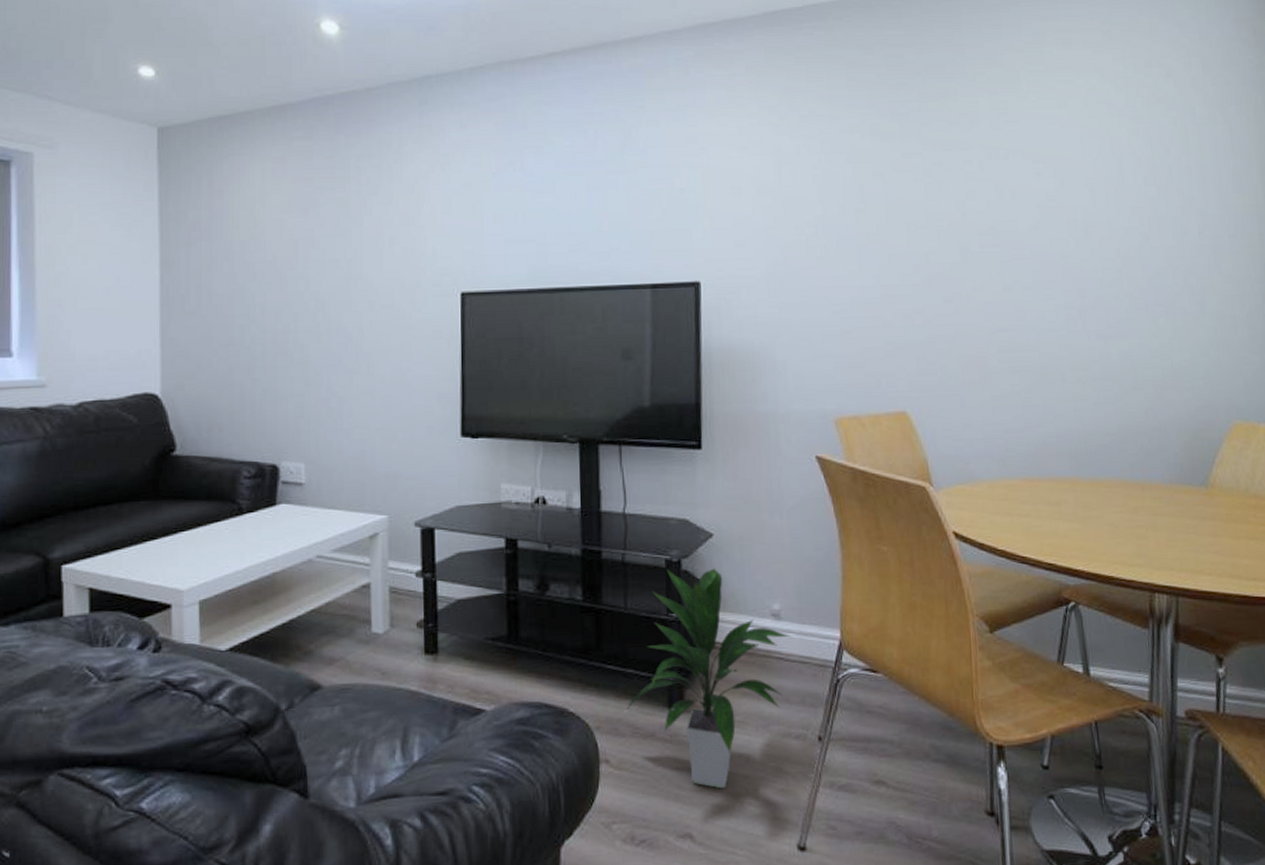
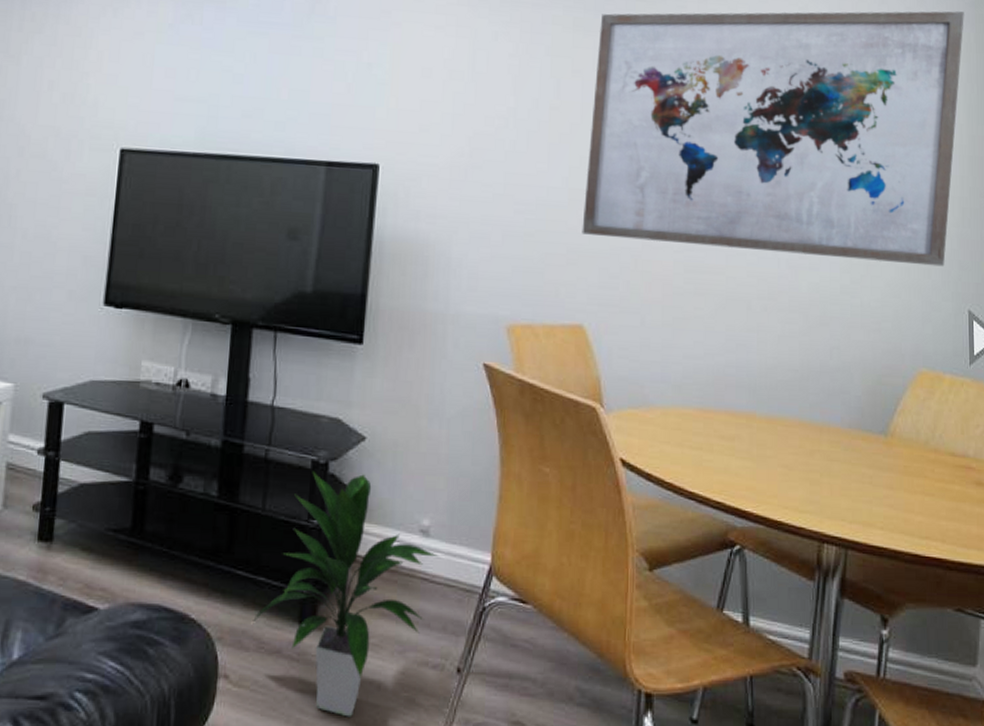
wall art: none [896,76,1251,327] -> present [582,11,964,267]

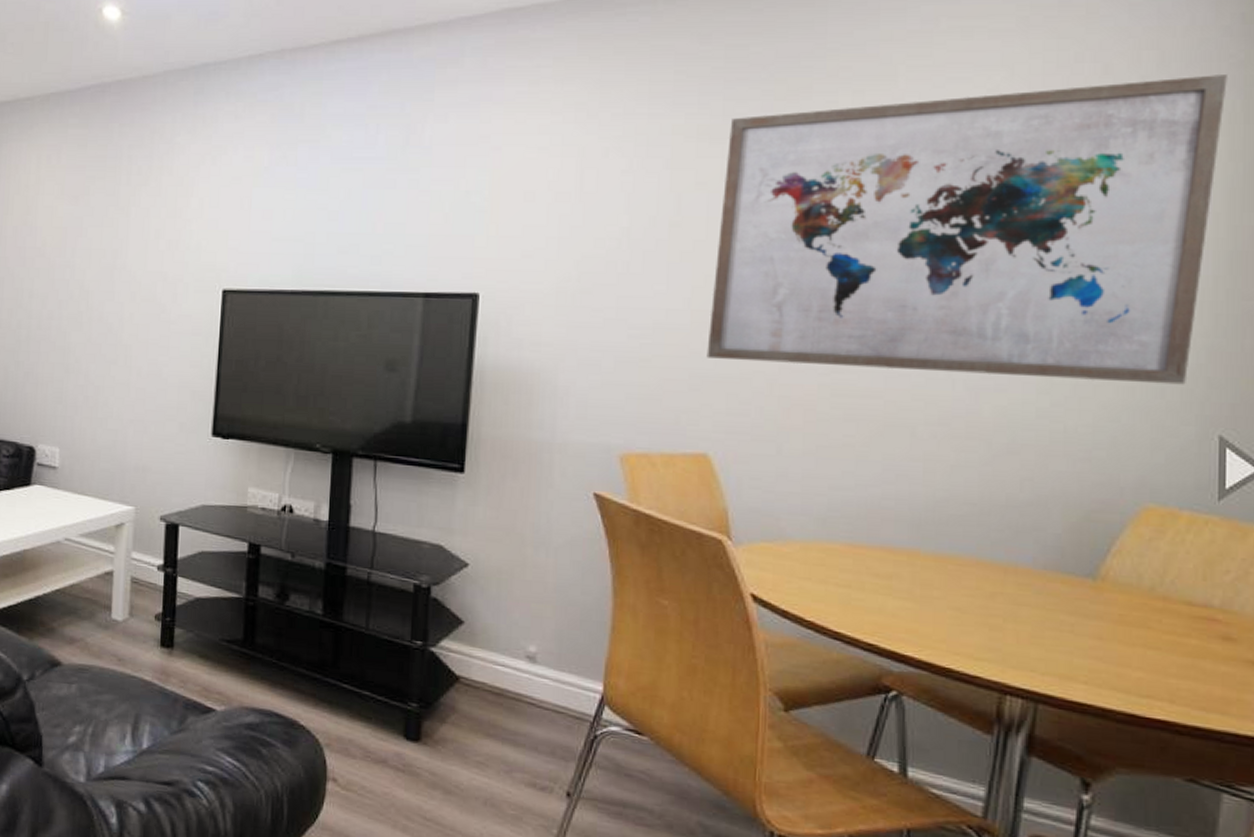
indoor plant: present [253,472,439,717] -> none [359,595,547,829]

